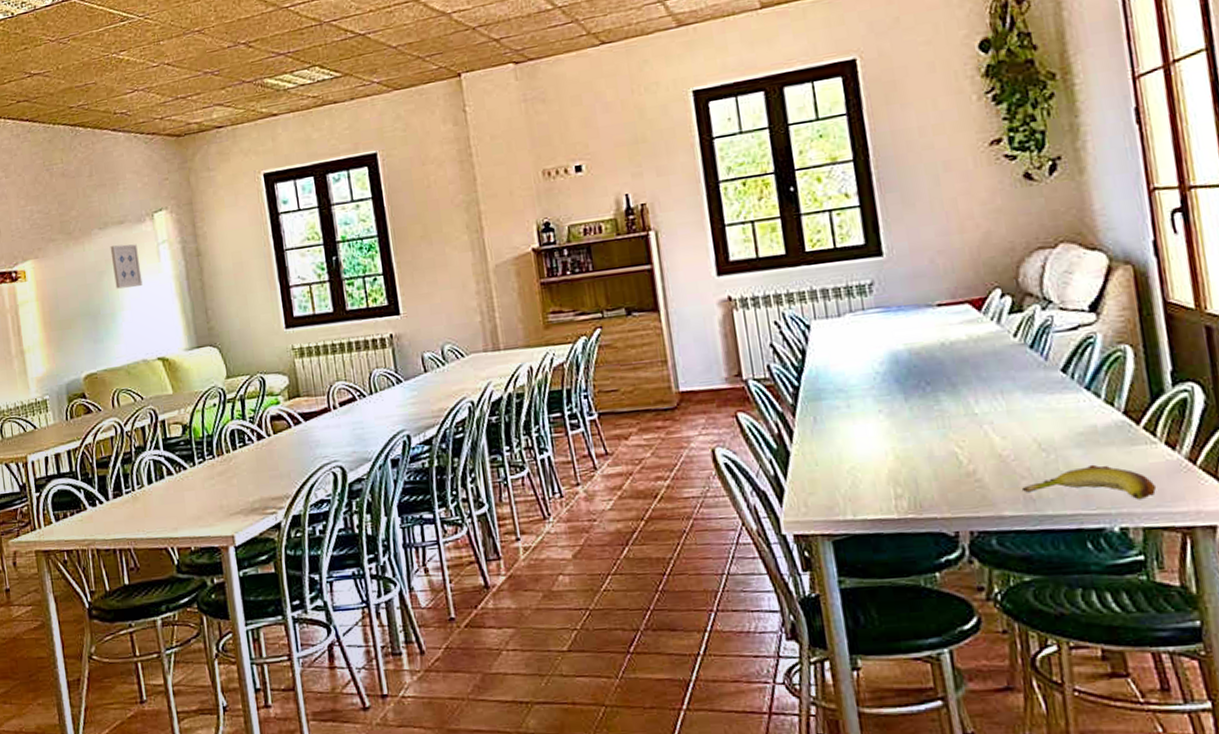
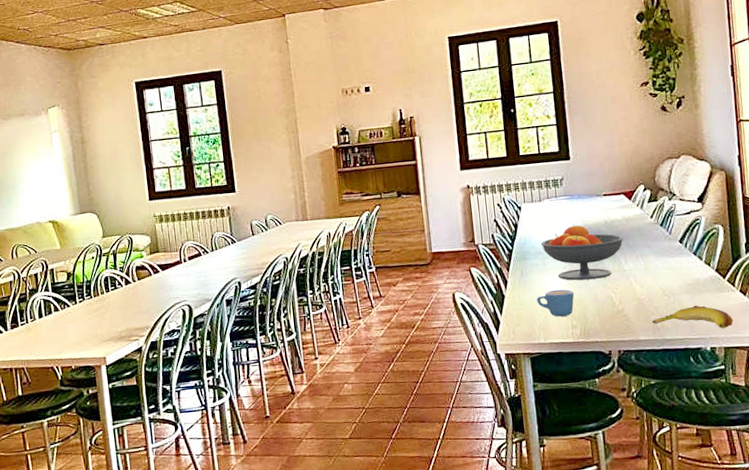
wall art: present [110,244,143,289] -> none [12,132,38,167]
mug: none [839,442,897,483] -> present [537,289,574,317]
fruit bowl: none [842,349,972,430] -> present [541,225,624,281]

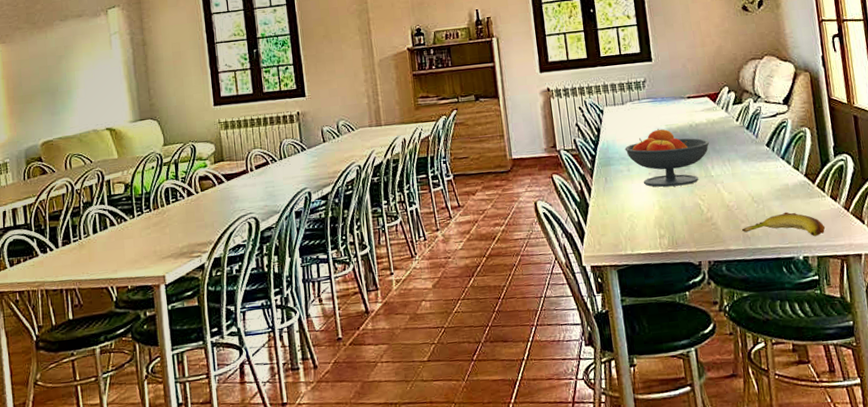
mug: present [537,289,574,317] -> none [622,197,661,226]

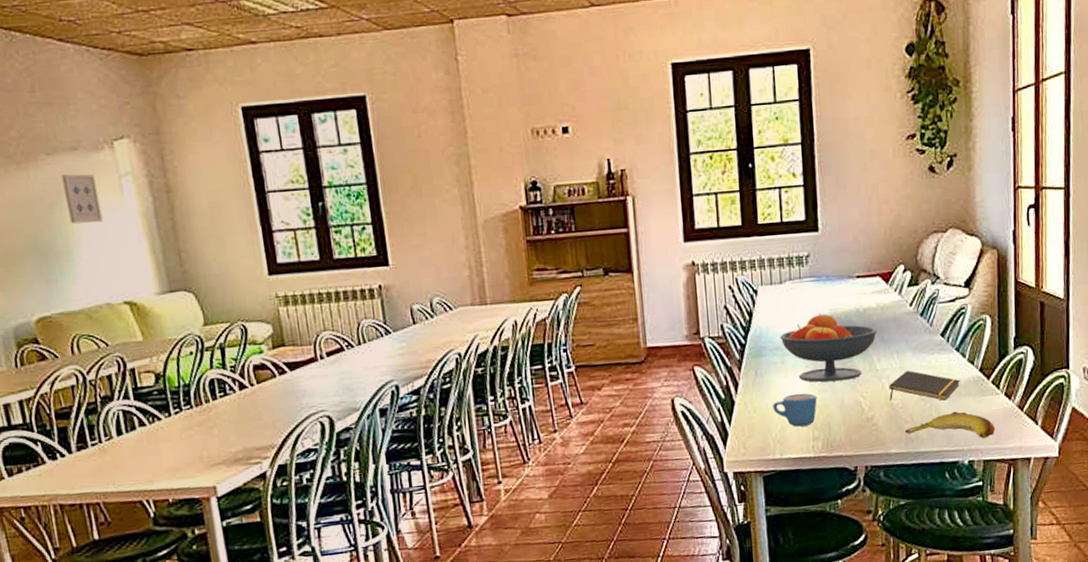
wall art: none [69,34,96,71] -> present [61,174,103,224]
mug: none [622,197,661,226] -> present [773,393,817,427]
notepad: none [724,176,788,203] -> present [889,370,960,401]

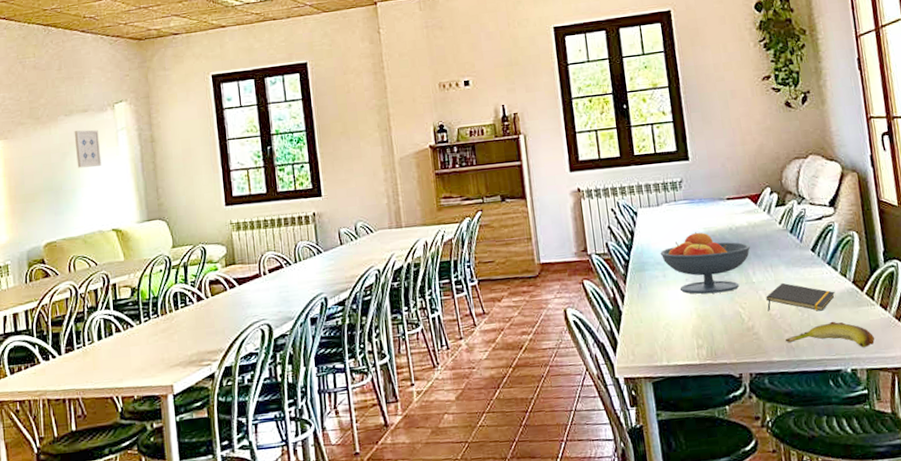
mug: present [773,393,817,427] -> none [657,304,699,336]

